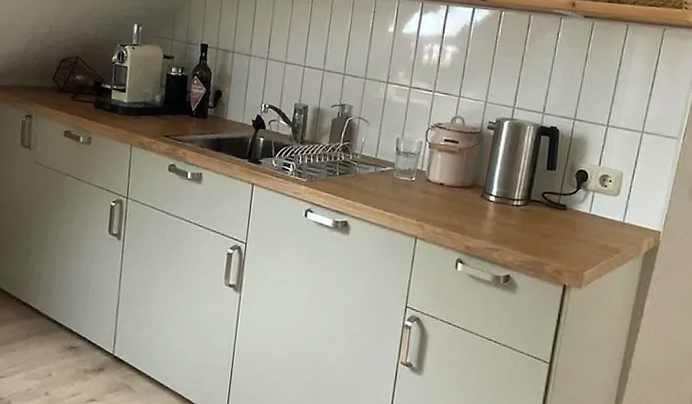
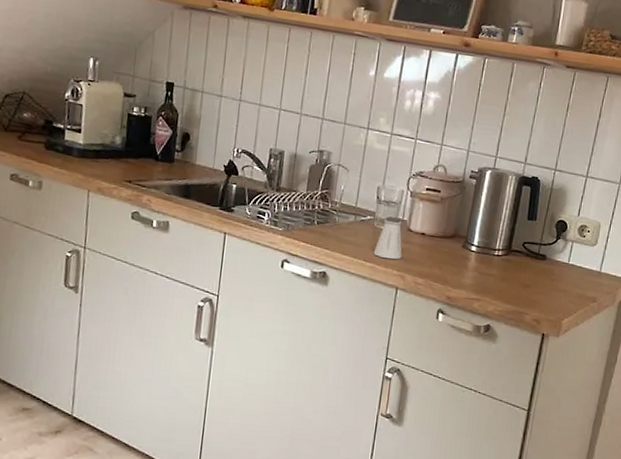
saltshaker: none [393,167,421,210] -> present [373,216,402,260]

